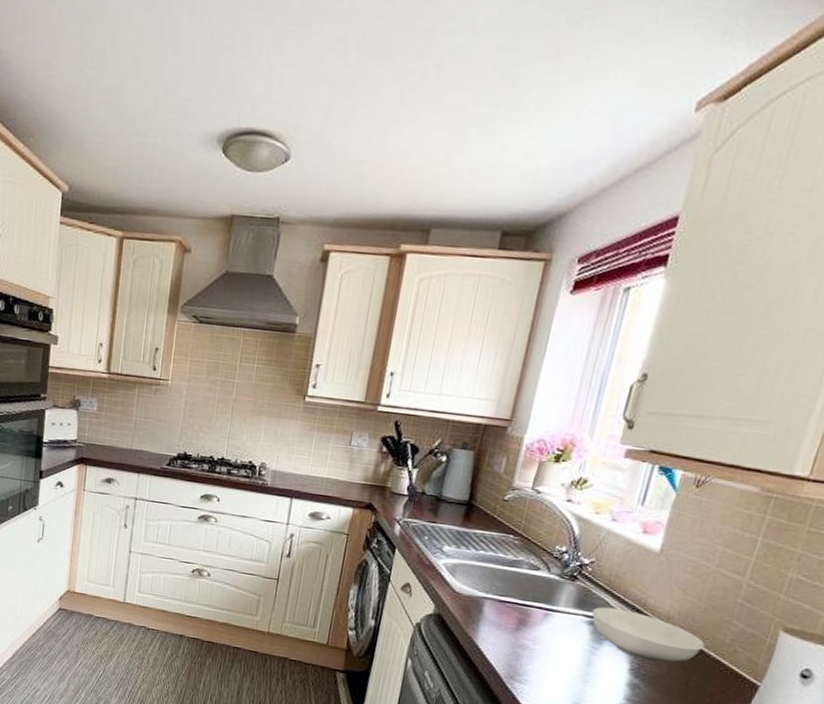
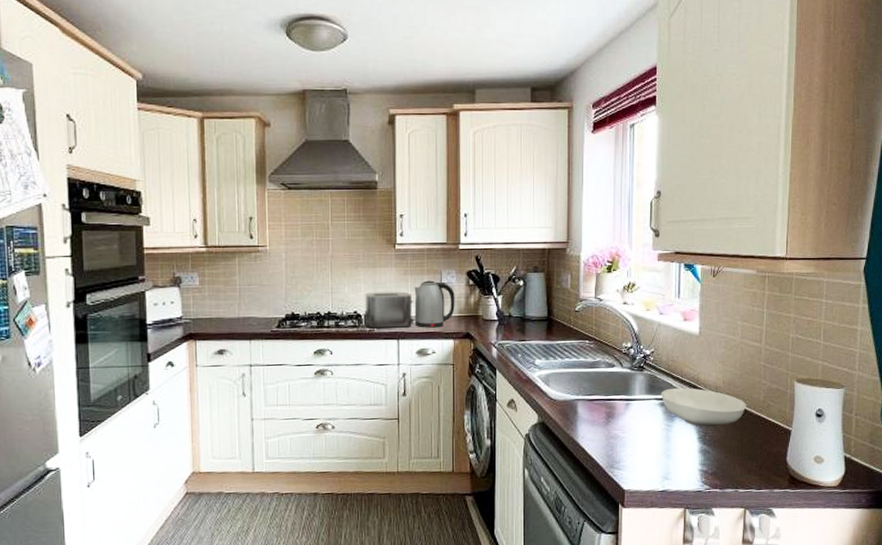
toaster: none [258,443,315,487] -> present [364,291,414,329]
kettle: none [312,440,364,493] -> present [414,280,455,328]

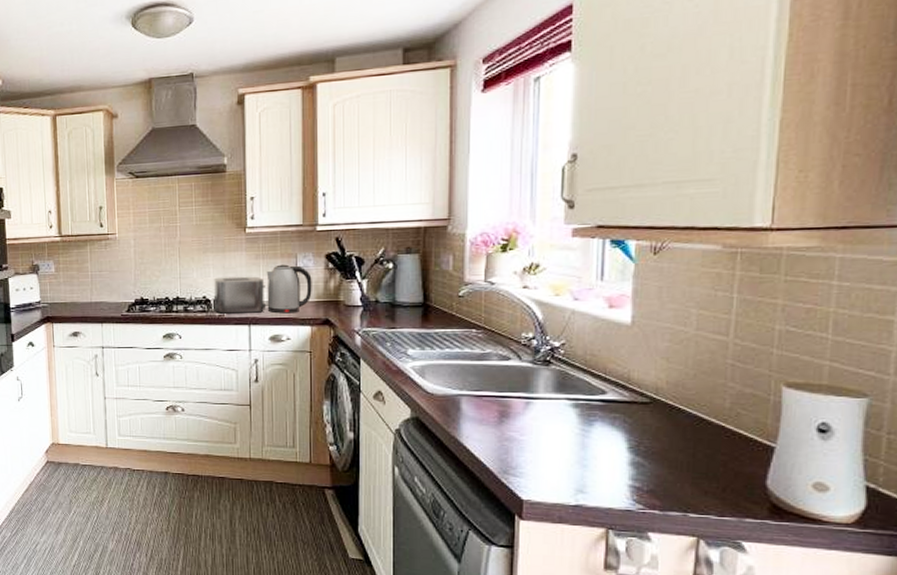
bowl: present [661,388,747,428] -> none [574,387,703,438]

